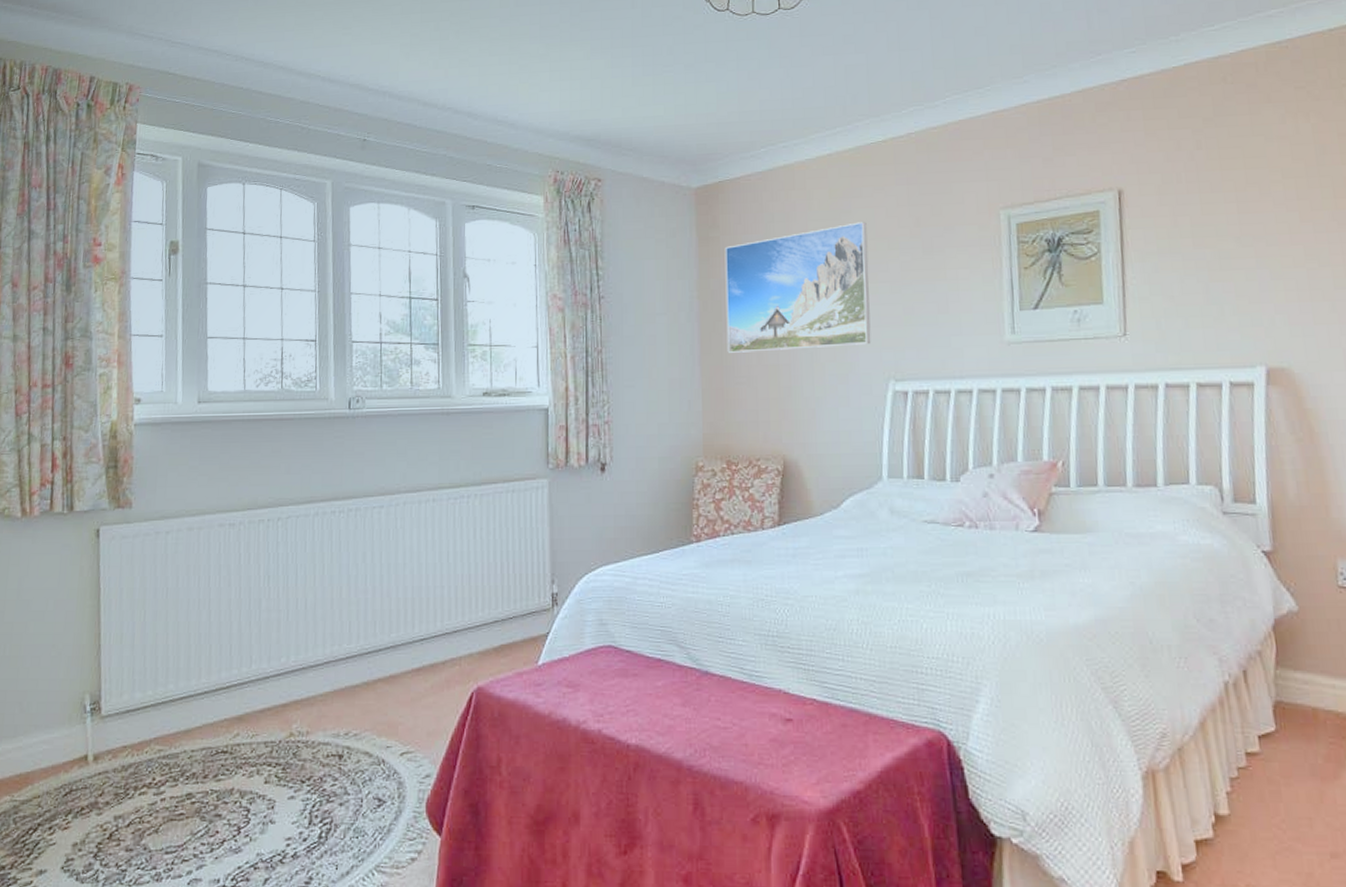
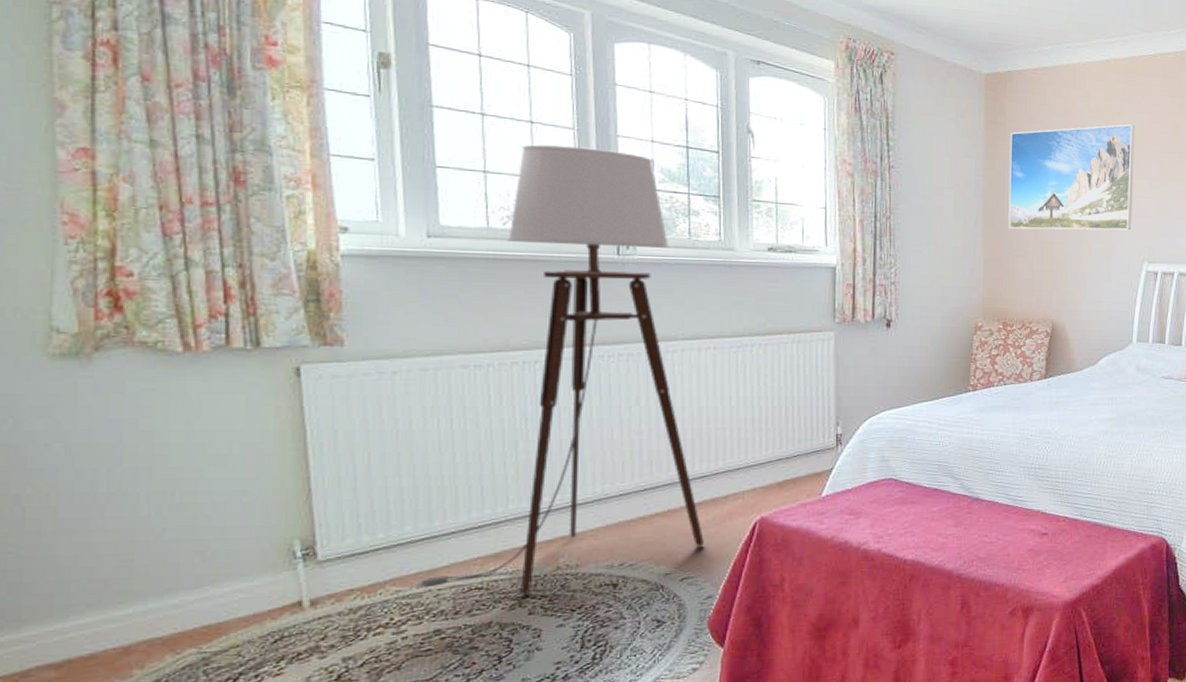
floor lamp: none [174,307,423,761] -> present [416,144,704,595]

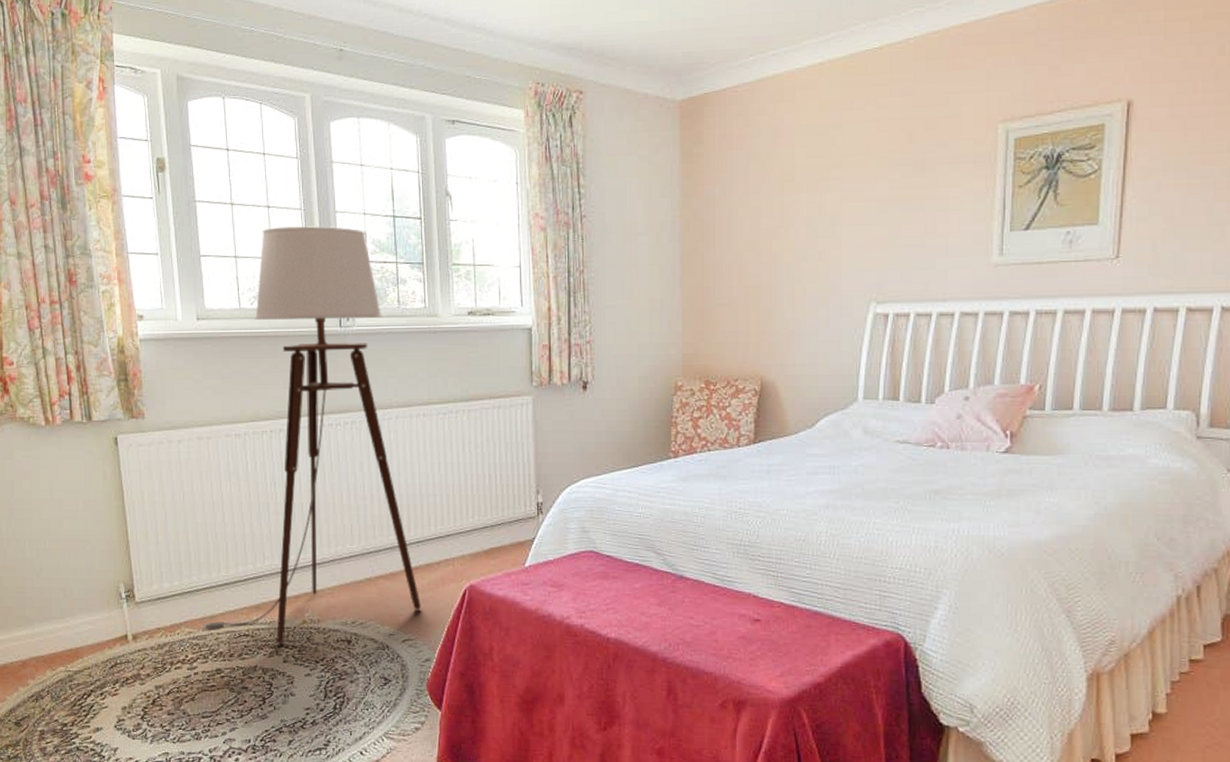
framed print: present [1008,124,1135,231] -> none [708,137,857,274]

